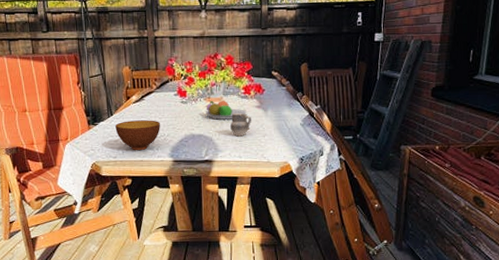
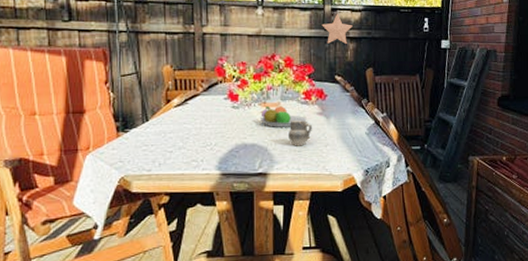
bowl: present [115,120,160,150] -> none [151,127,206,162]
decorative star: none [259,12,288,41] -> present [322,13,353,44]

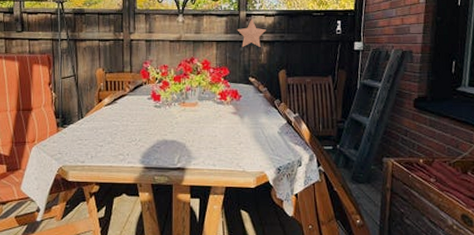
fruit bowl: present [260,105,307,127] -> none [180,105,222,125]
cup: present [288,120,312,146] -> none [205,119,227,144]

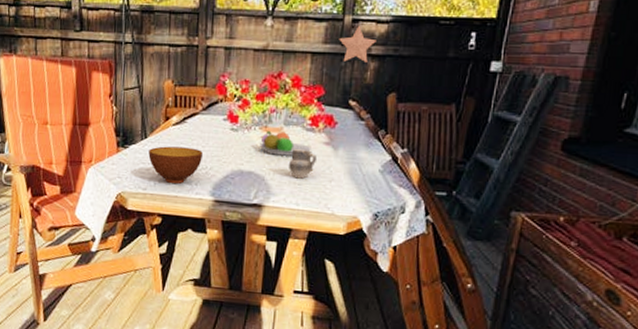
bowl: none [85,124,132,155] -> present [148,146,203,184]
fruit bowl: none [180,105,222,125] -> present [260,130,311,156]
cup: none [205,119,227,144] -> present [289,149,317,179]

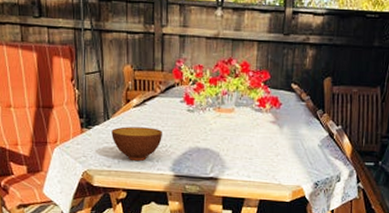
fruit bowl: present [260,130,311,156] -> none [214,111,260,134]
cup: present [289,149,317,179] -> none [241,128,264,154]
decorative star: present [339,25,376,62] -> none [281,16,314,50]

